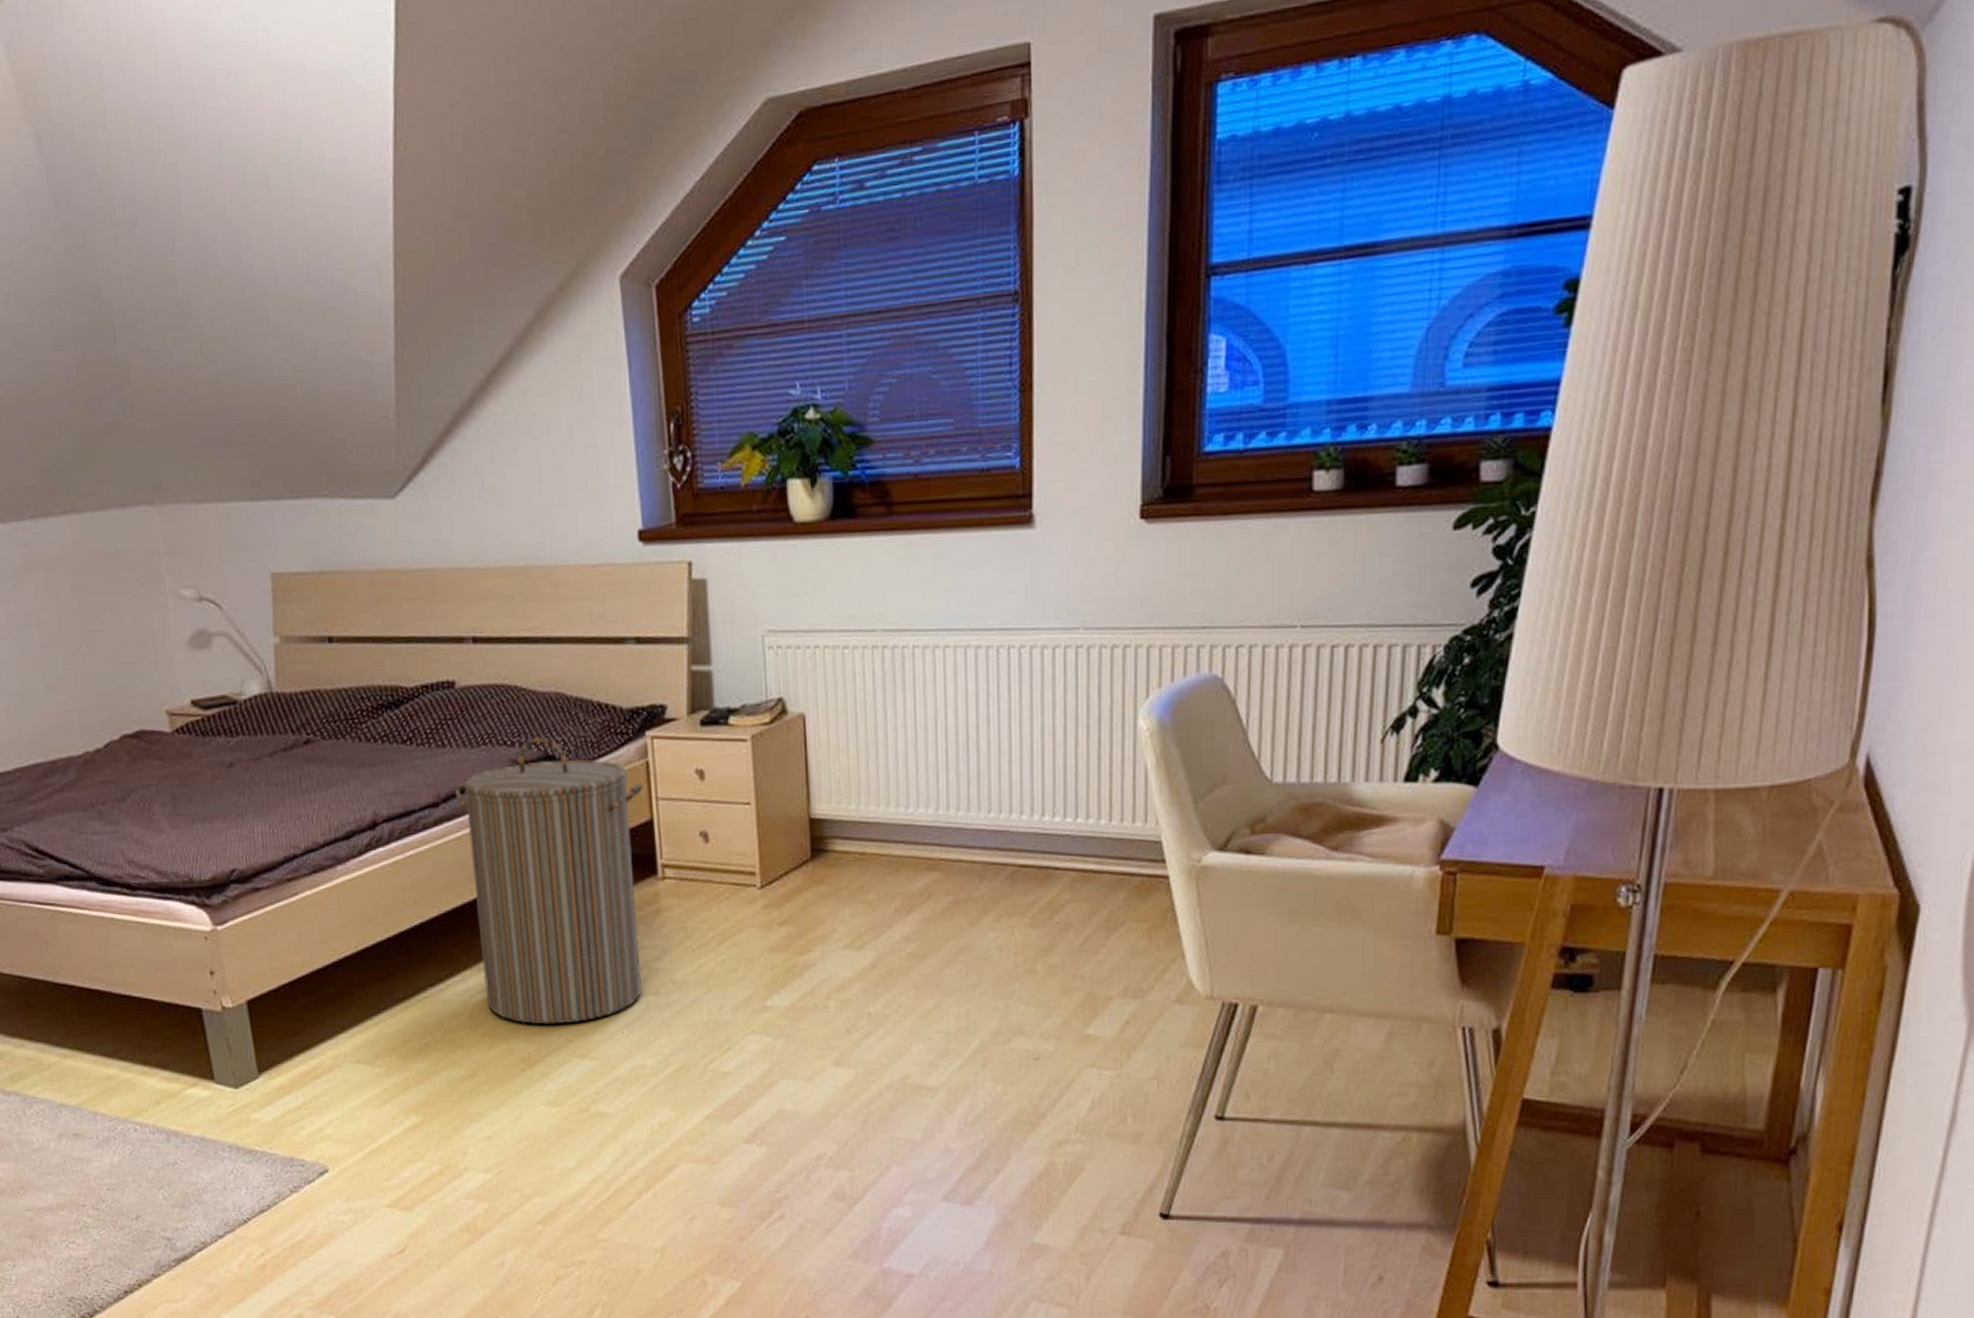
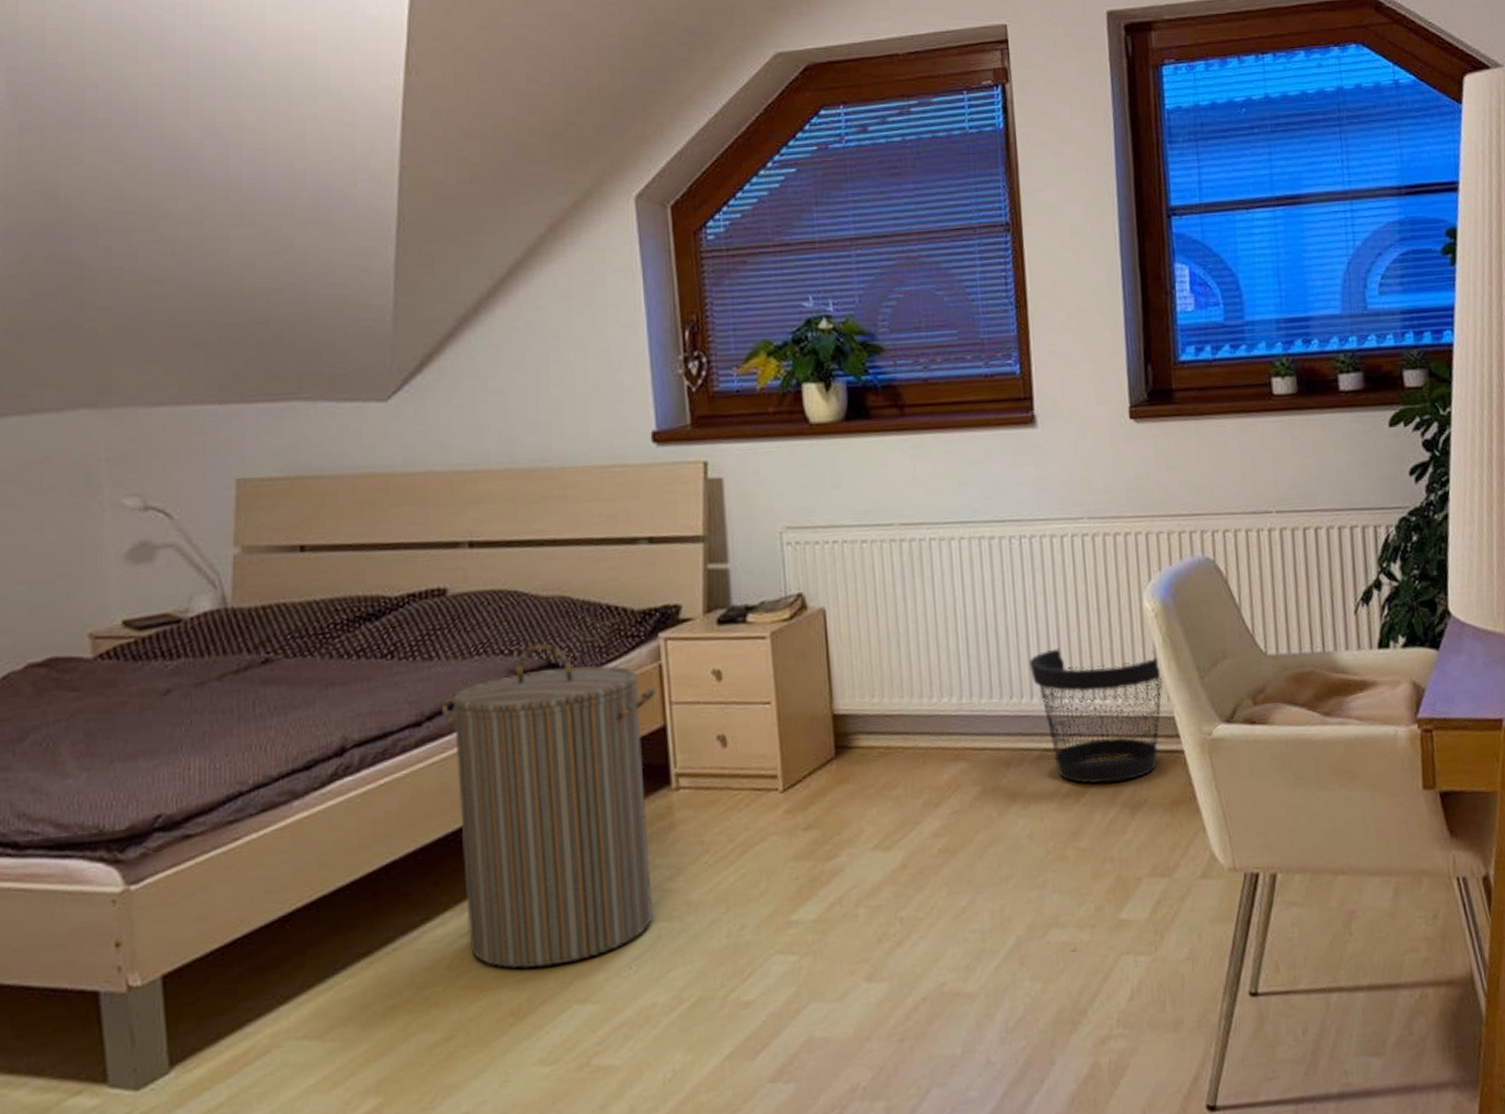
wastebasket: none [1010,764,1154,903] -> present [1029,648,1164,784]

